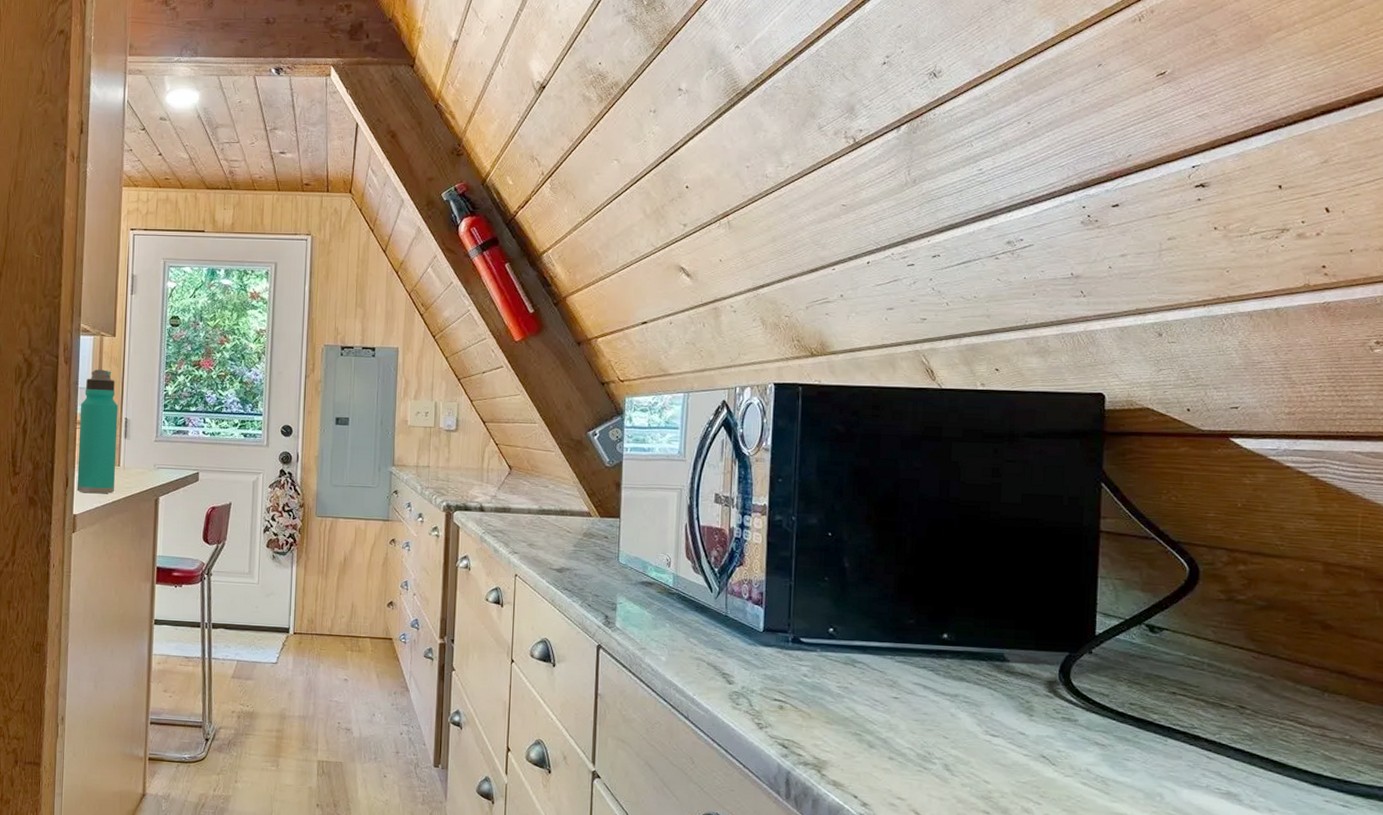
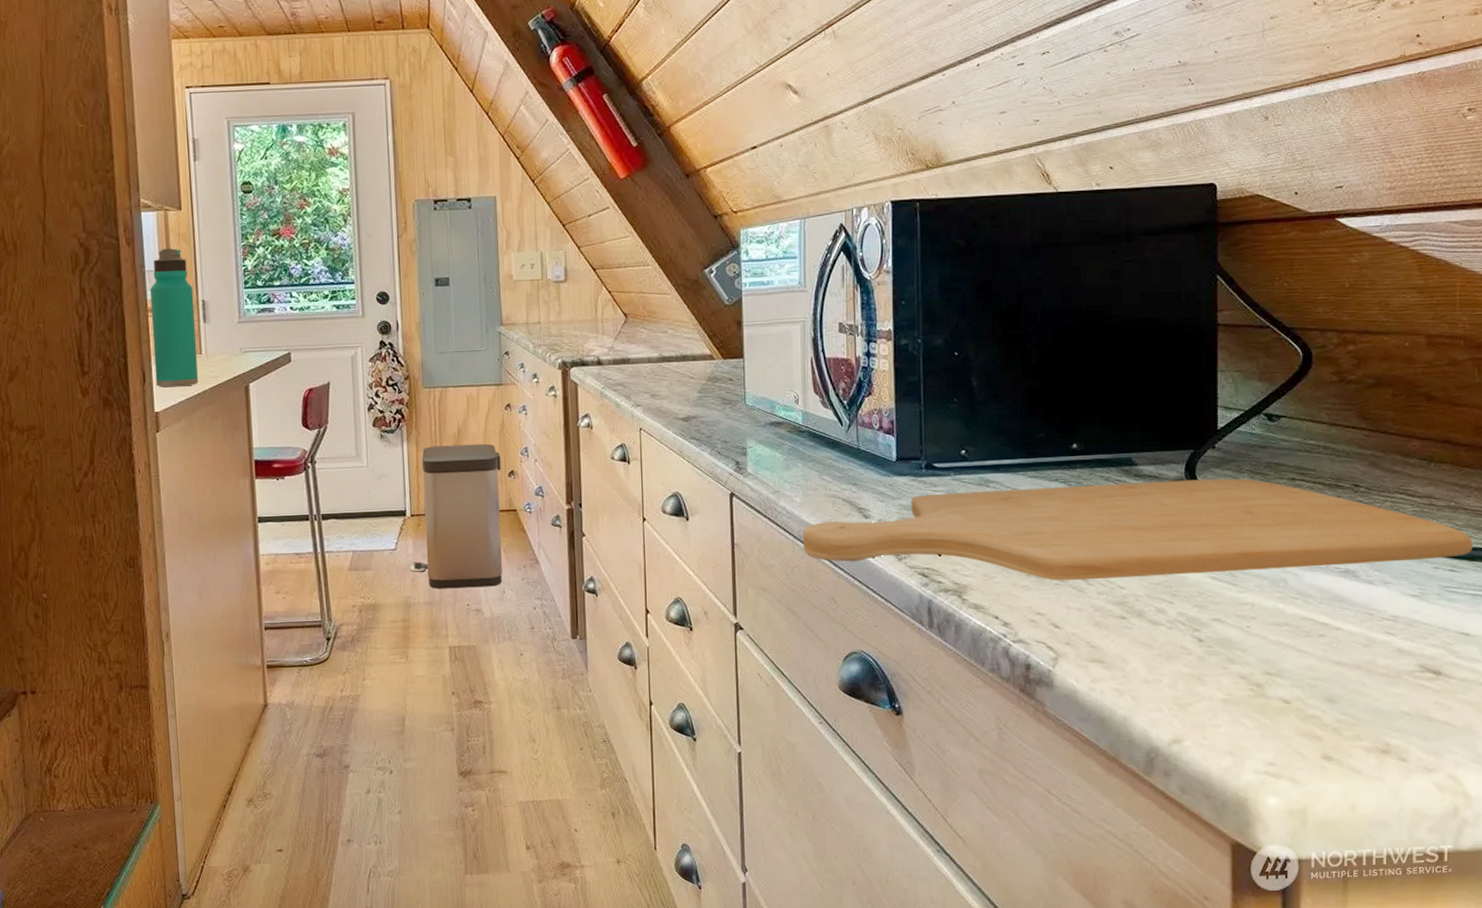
pedal bin: none [288,571,382,709] -> present [410,443,503,589]
chopping board: none [665,667,1368,792] -> present [802,478,1473,581]

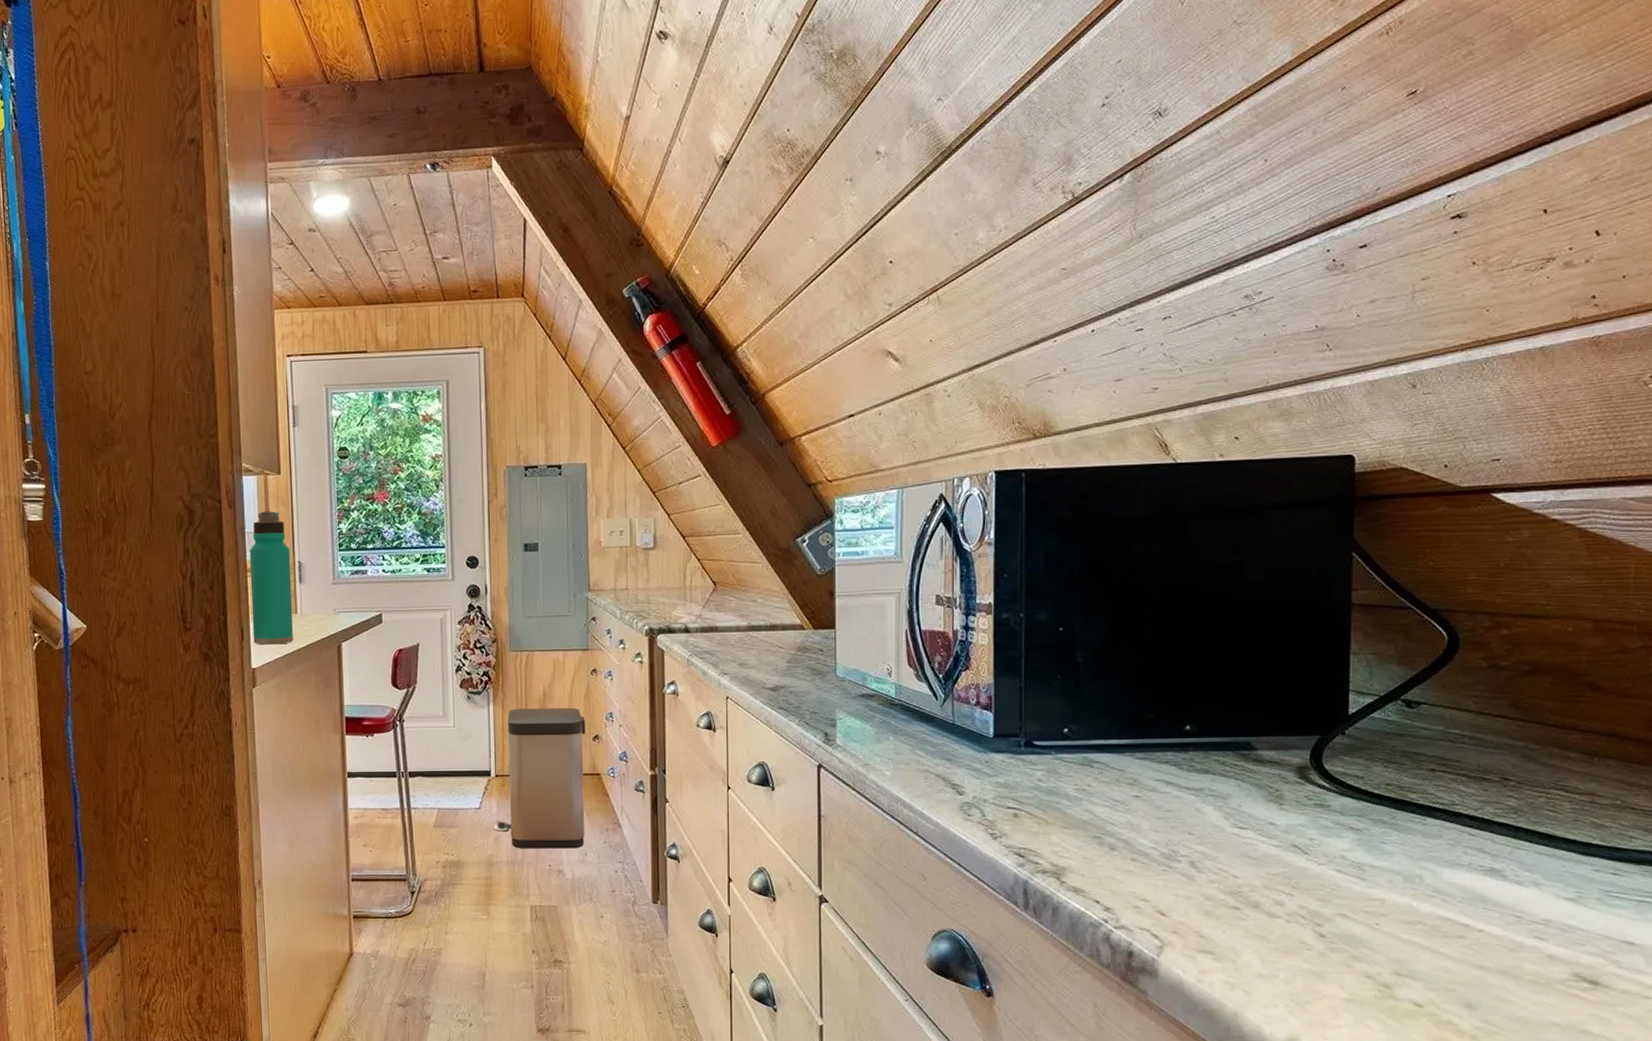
chopping board: present [802,478,1473,581] -> none [892,766,1641,867]

